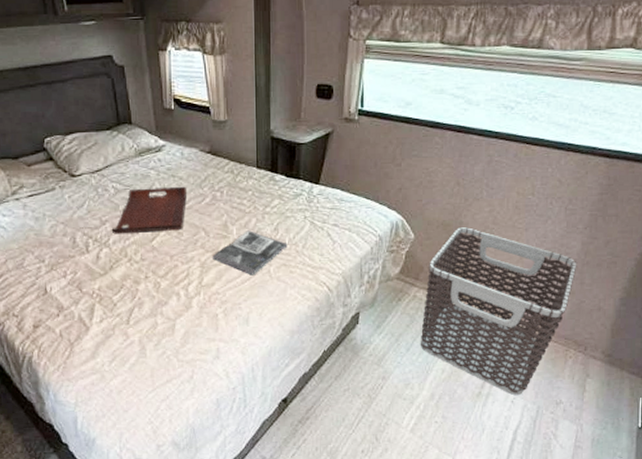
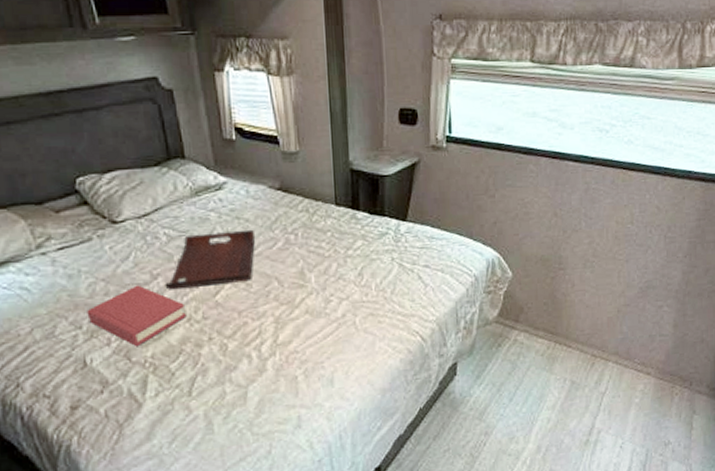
hardback book: none [49,228,128,280] -> present [87,284,186,347]
magazine: present [213,230,288,276] -> none [288,277,375,329]
clothes hamper: present [420,227,577,396] -> none [523,262,679,440]

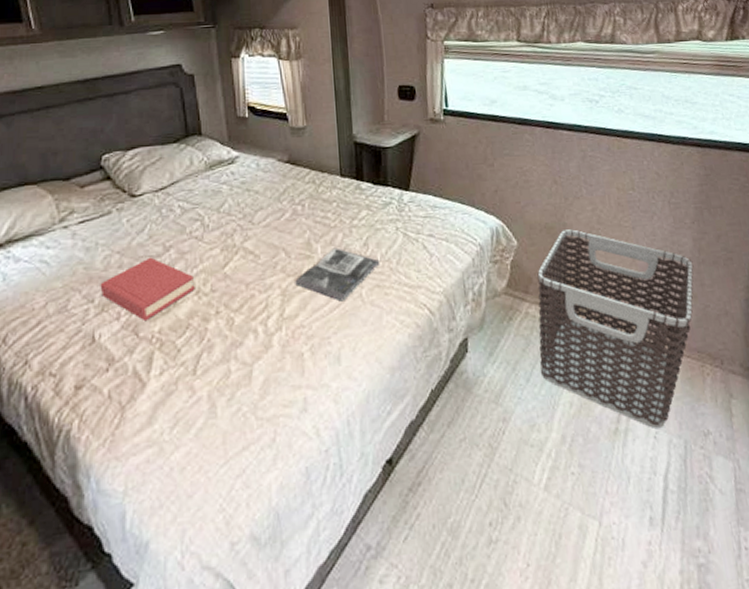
serving tray: present [165,229,255,290] -> none [176,201,264,262]
magazine: none [288,277,375,329] -> present [295,247,380,302]
clothes hamper: none [523,262,679,440] -> present [537,229,694,429]

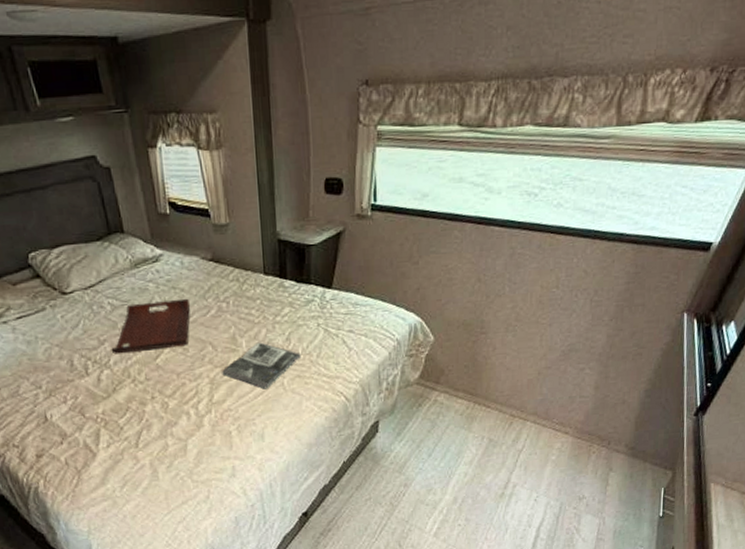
hardback book: present [100,257,195,322] -> none [45,349,131,405]
serving tray: none [176,201,264,262] -> present [111,298,190,354]
clothes hamper: present [537,229,694,429] -> none [442,326,602,494]

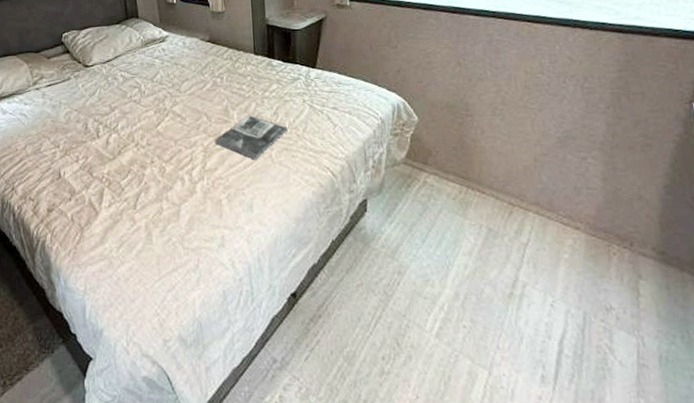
serving tray: present [111,298,190,354] -> none [120,73,189,120]

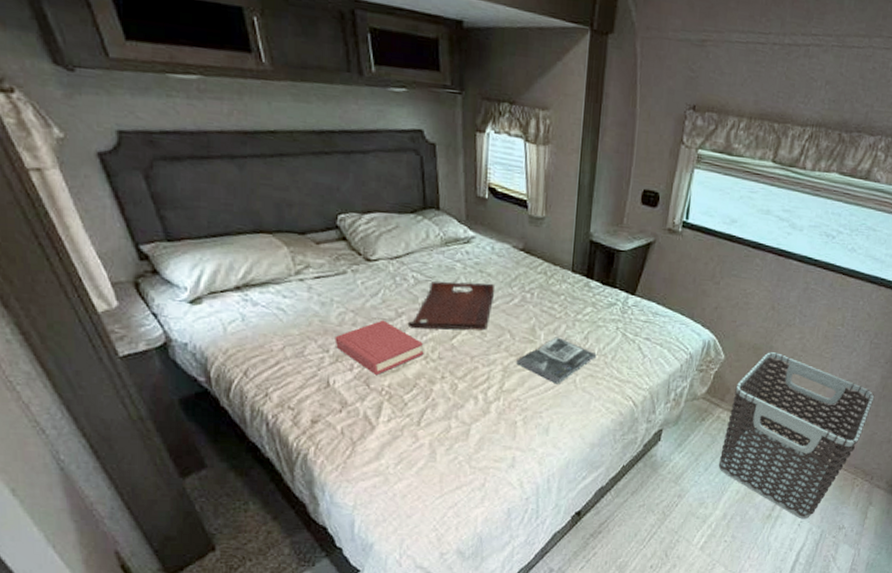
hardback book: none [63,115,135,165] -> present [335,320,424,376]
serving tray: none [120,73,189,120] -> present [407,281,494,331]
clothes hamper: none [436,109,606,298] -> present [718,352,875,519]

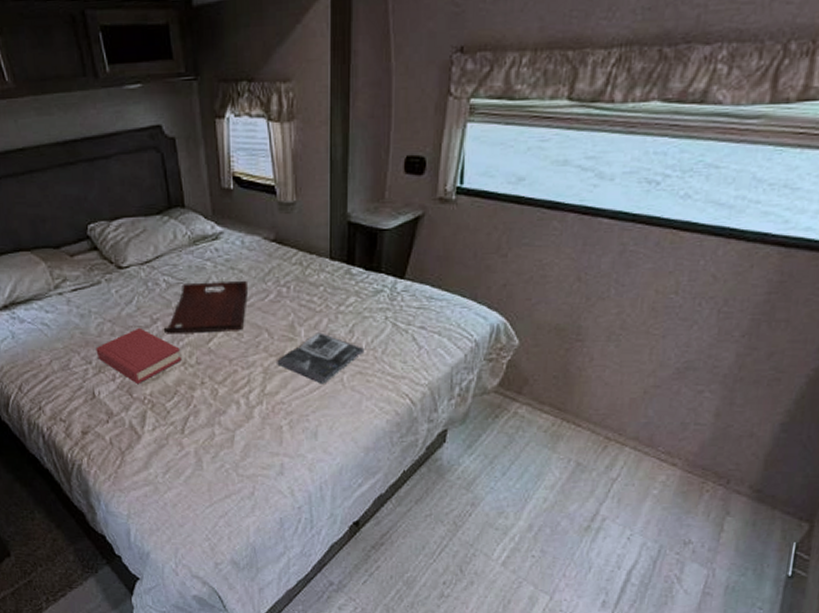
clothes hamper: present [718,352,875,519] -> none [518,333,728,532]

